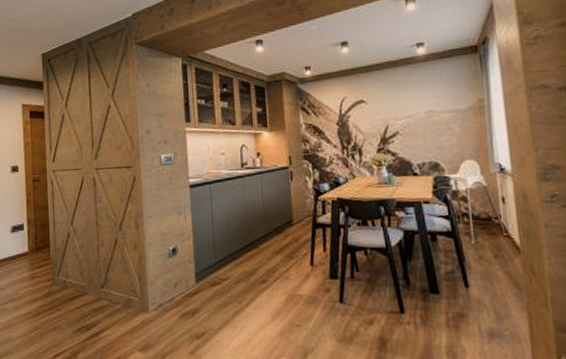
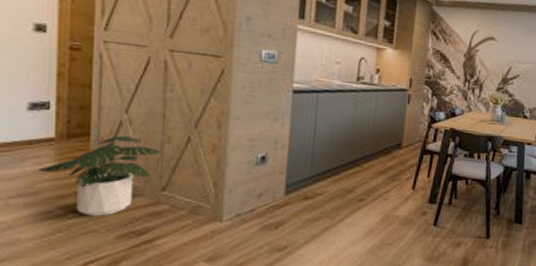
potted plant: none [20,244,98,314] -> present [38,136,162,216]

